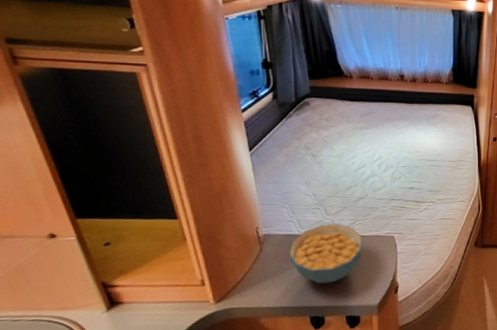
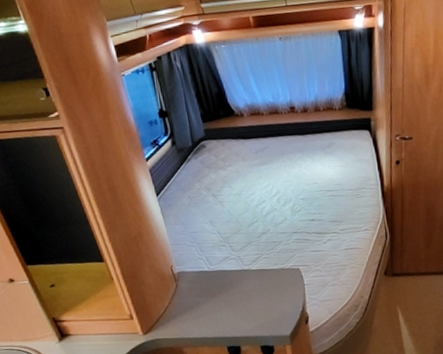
cereal bowl: present [289,224,362,284] -> none [202,259,269,316]

